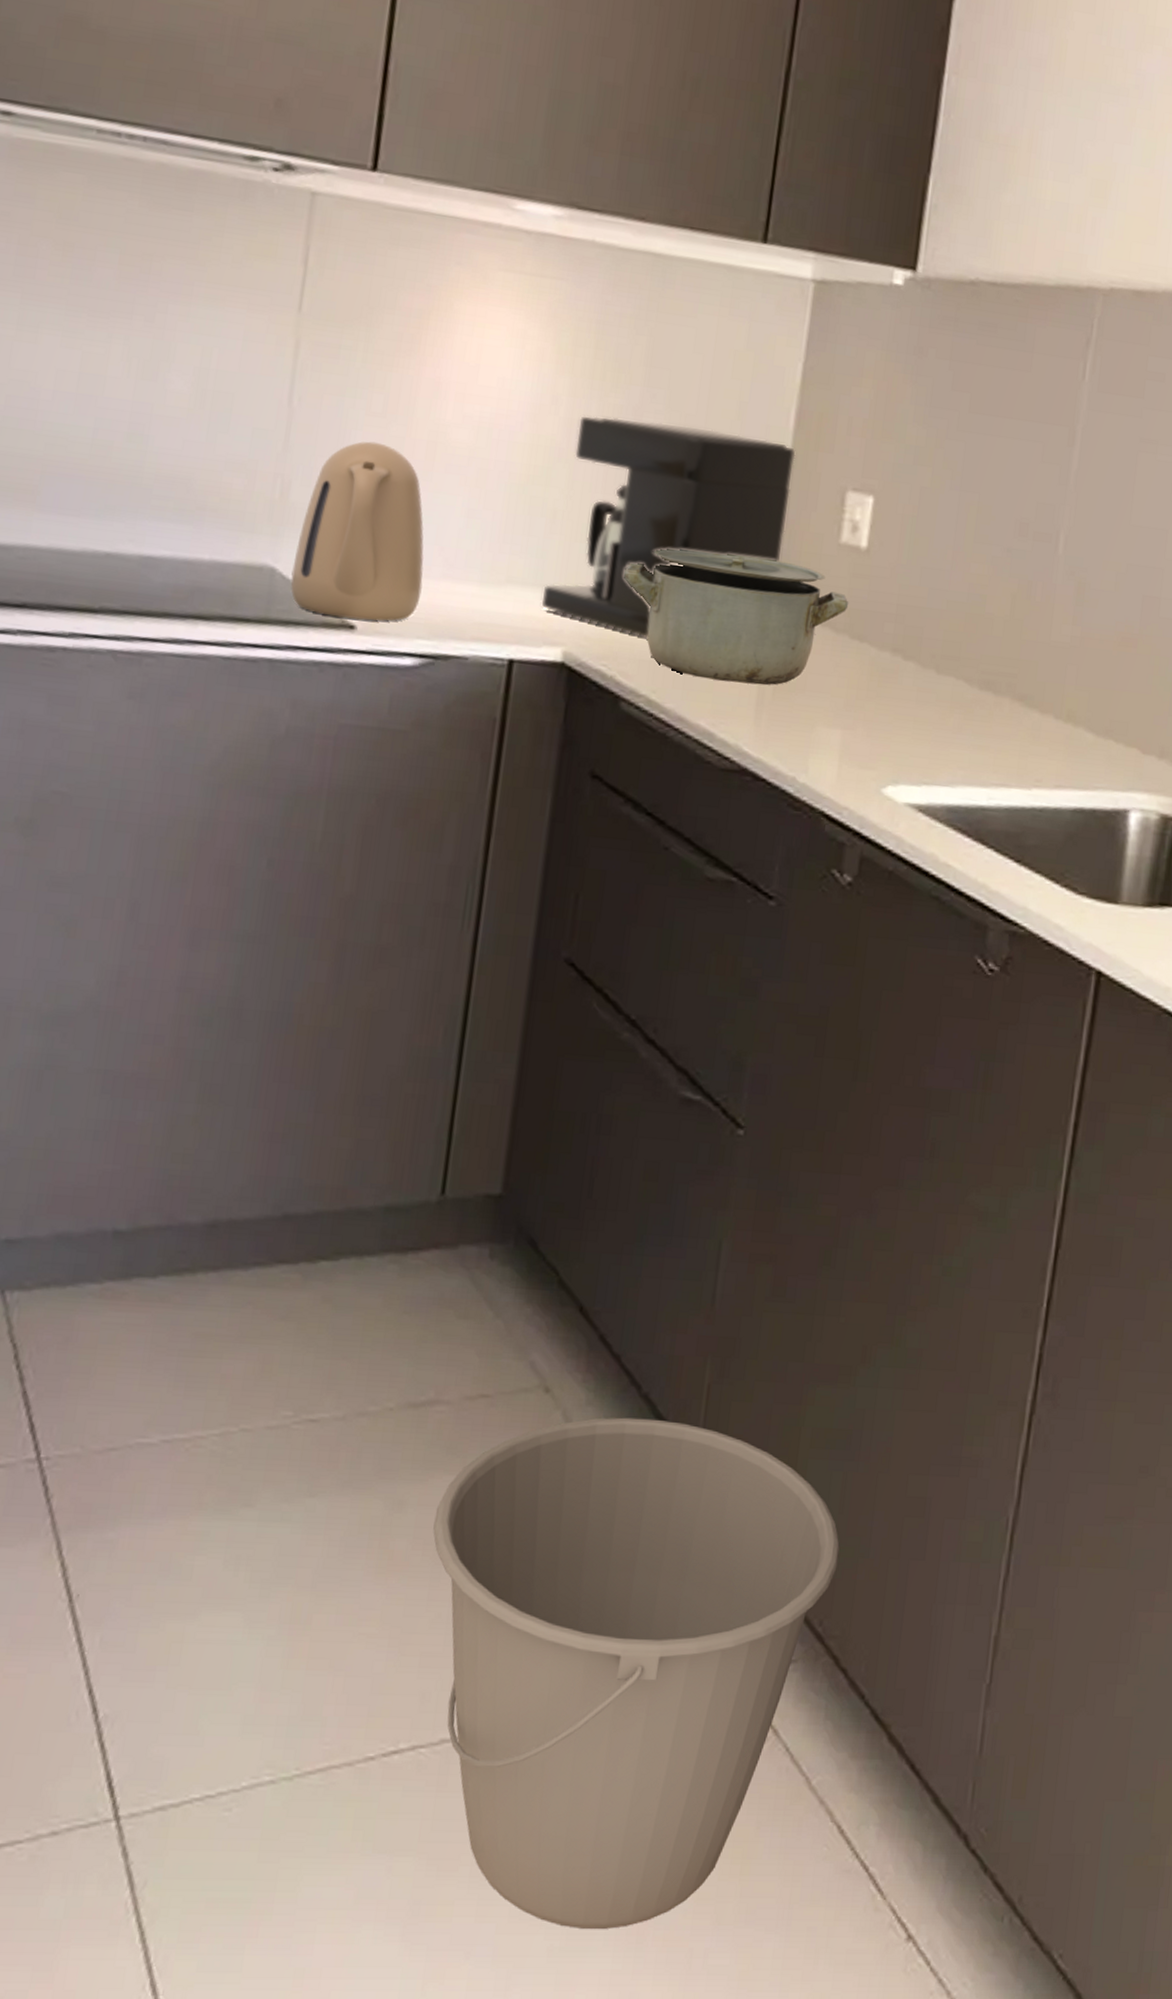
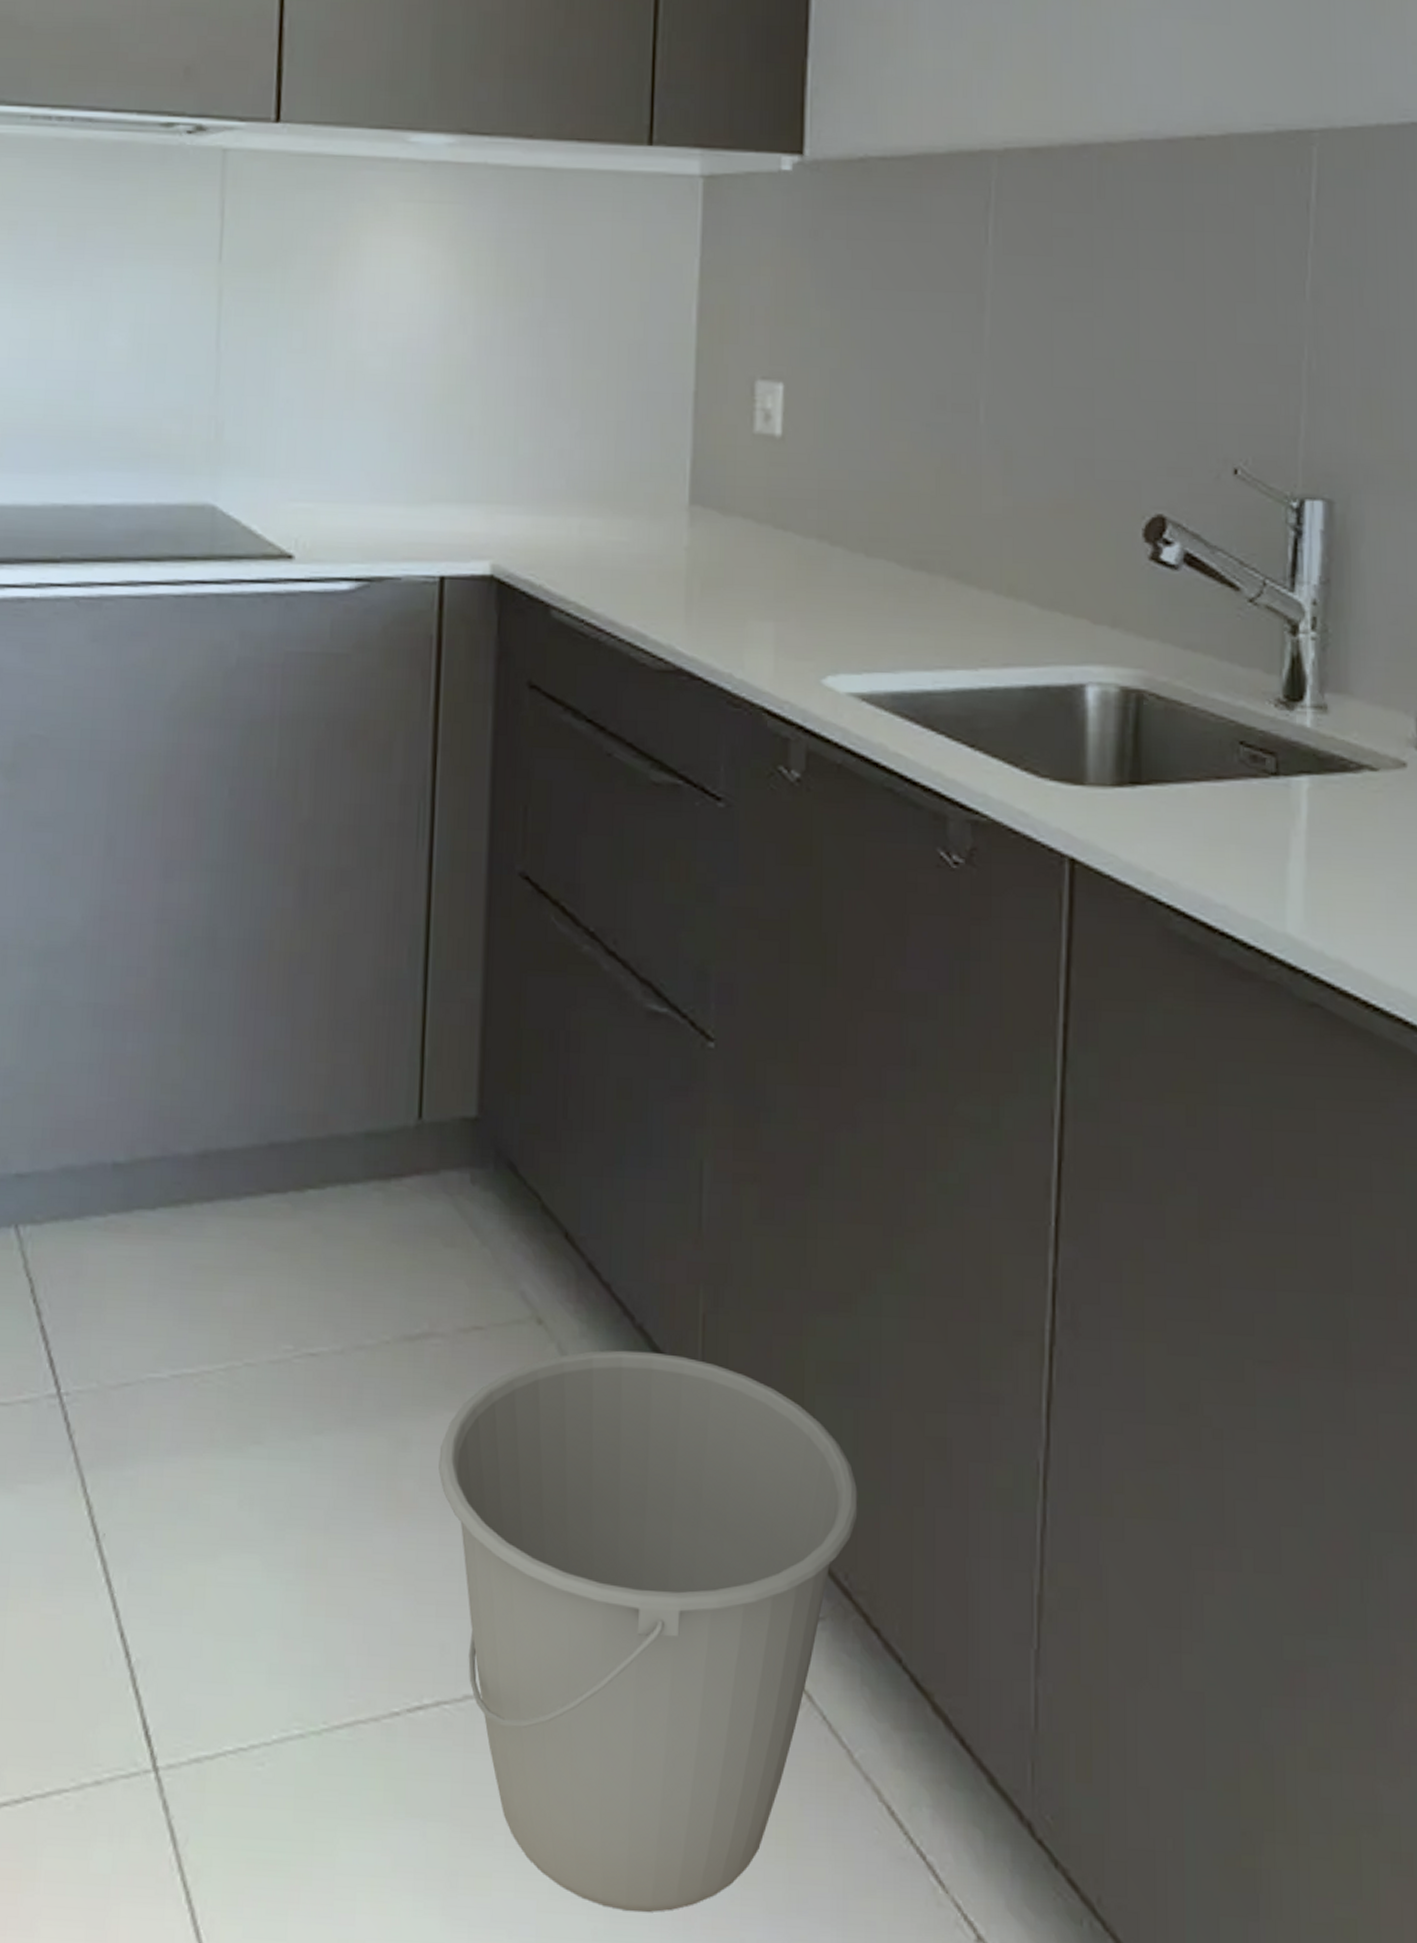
kettle: present [290,441,424,621] -> none [231,377,353,549]
coffee maker: present [541,416,796,637] -> none [466,331,701,543]
saucepan: present [623,548,849,685] -> none [542,453,769,583]

